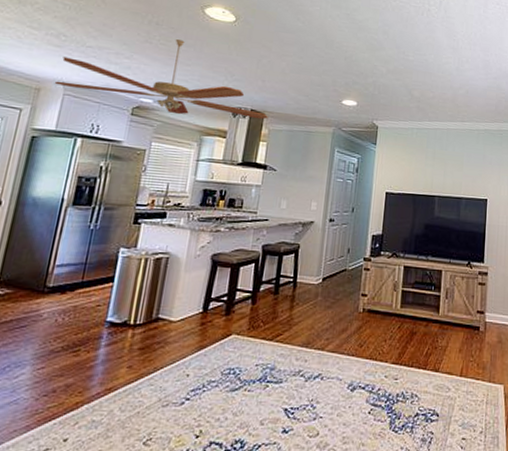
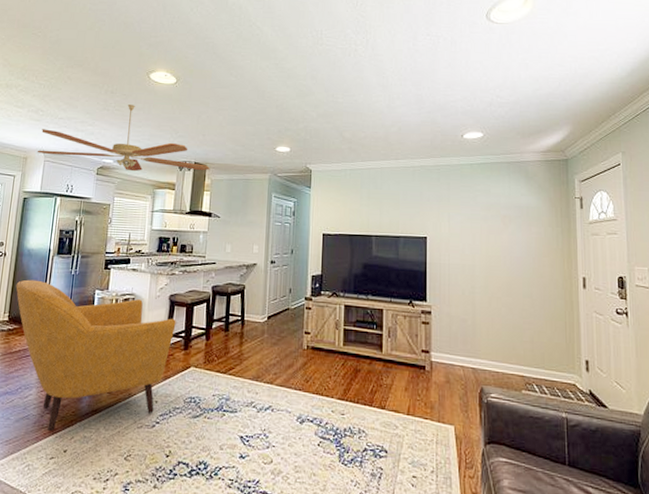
armchair: none [12,234,218,417] -> present [16,279,176,431]

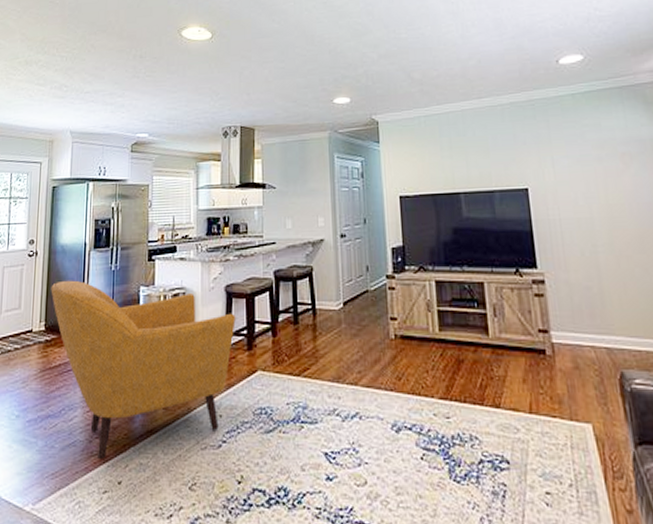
ceiling fan: present [37,105,210,172] -> none [63,68,259,145]

